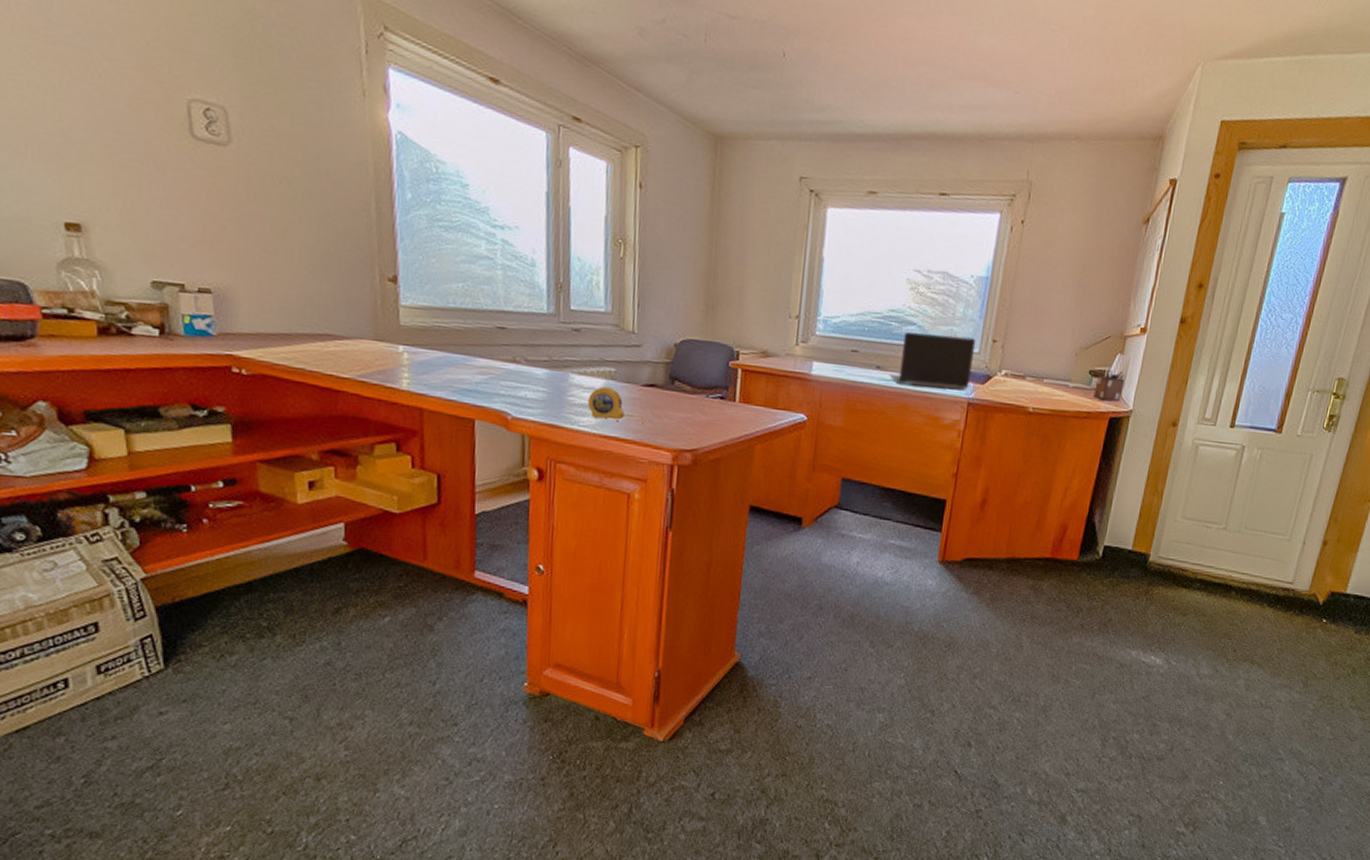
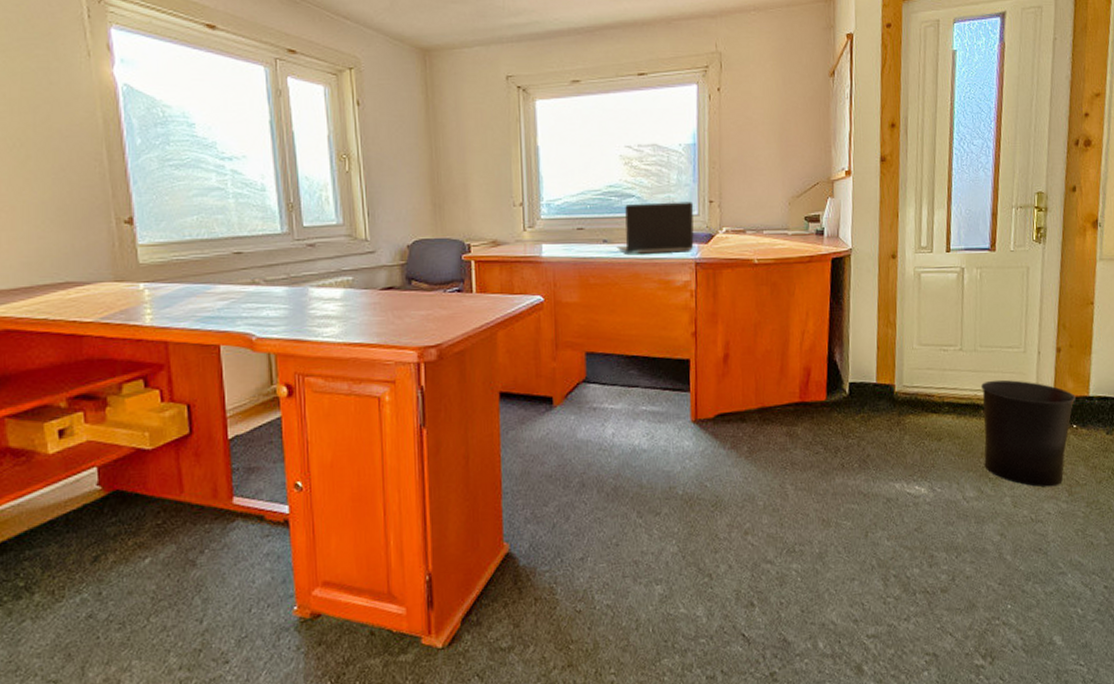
tape measure: present [588,386,644,423] -> none [329,295,386,329]
desk organizer: present [1093,369,1125,402] -> none [812,213,840,244]
waste bin: none [1224,563,1332,675] -> present [981,379,1076,487]

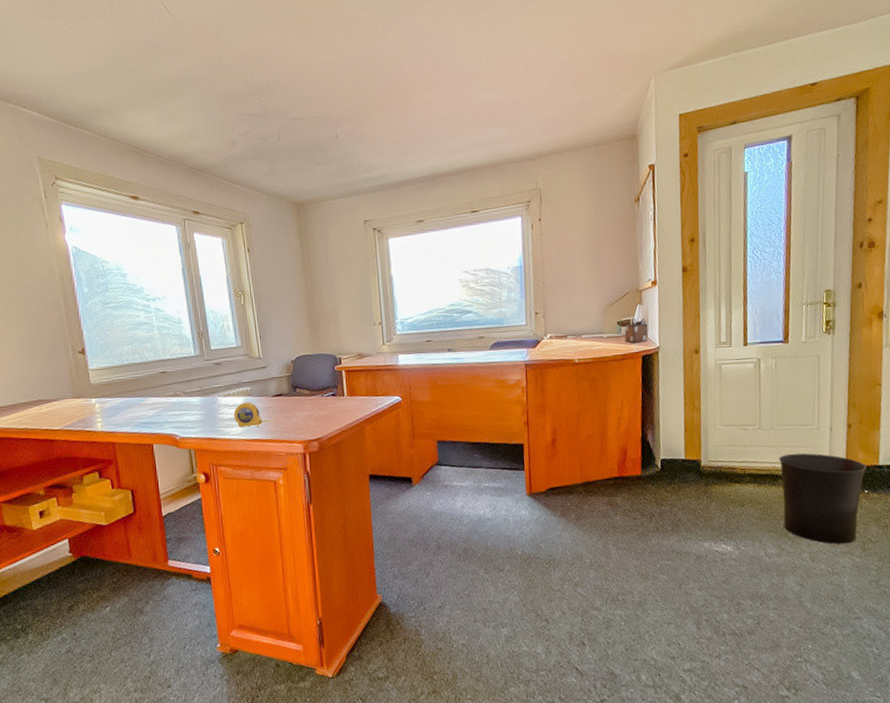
tape measure: none [329,295,386,329] -> present [234,402,277,429]
laptop computer: present [616,201,694,256] -> none [459,314,524,361]
desk organizer: none [812,213,840,244] -> present [624,317,648,344]

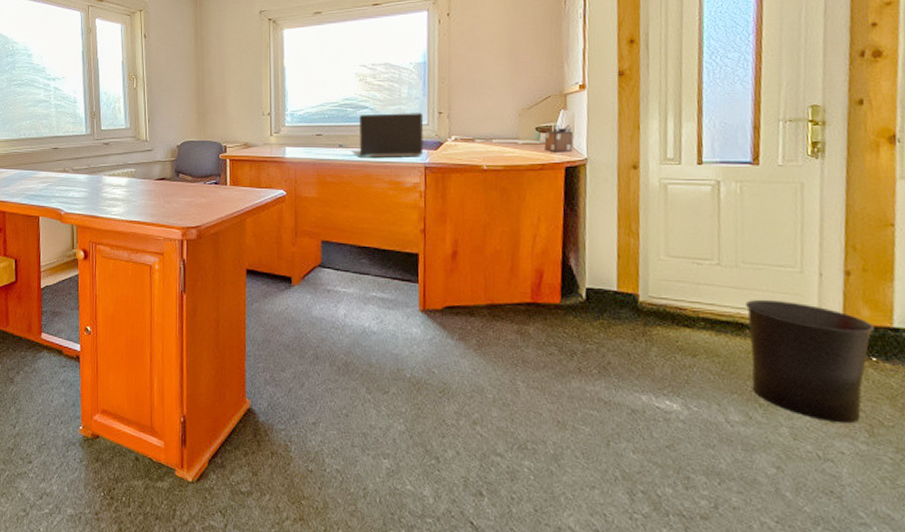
tape measure: present [234,402,277,429] -> none [117,183,158,209]
laptop computer: none [459,314,524,361] -> present [351,113,424,159]

